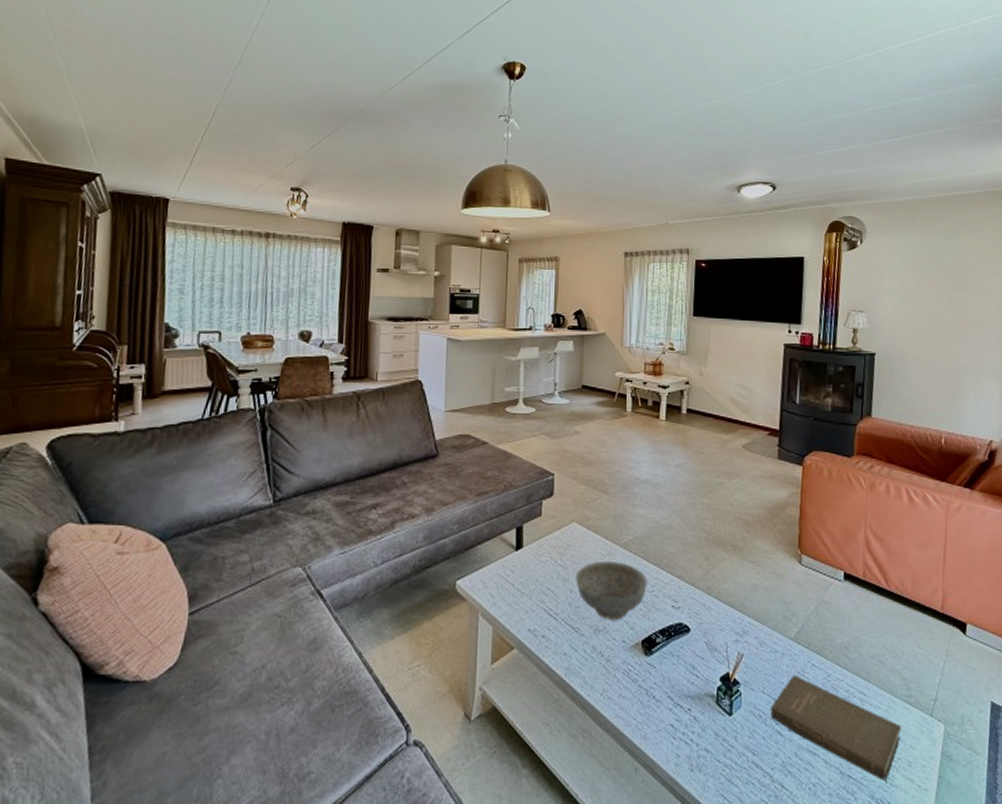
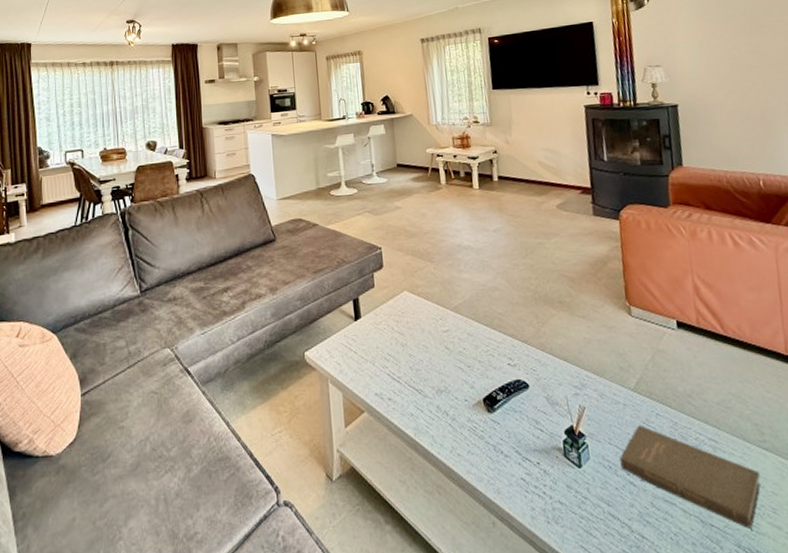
decorative bowl: present [576,560,647,620] -> none [413,324,482,381]

